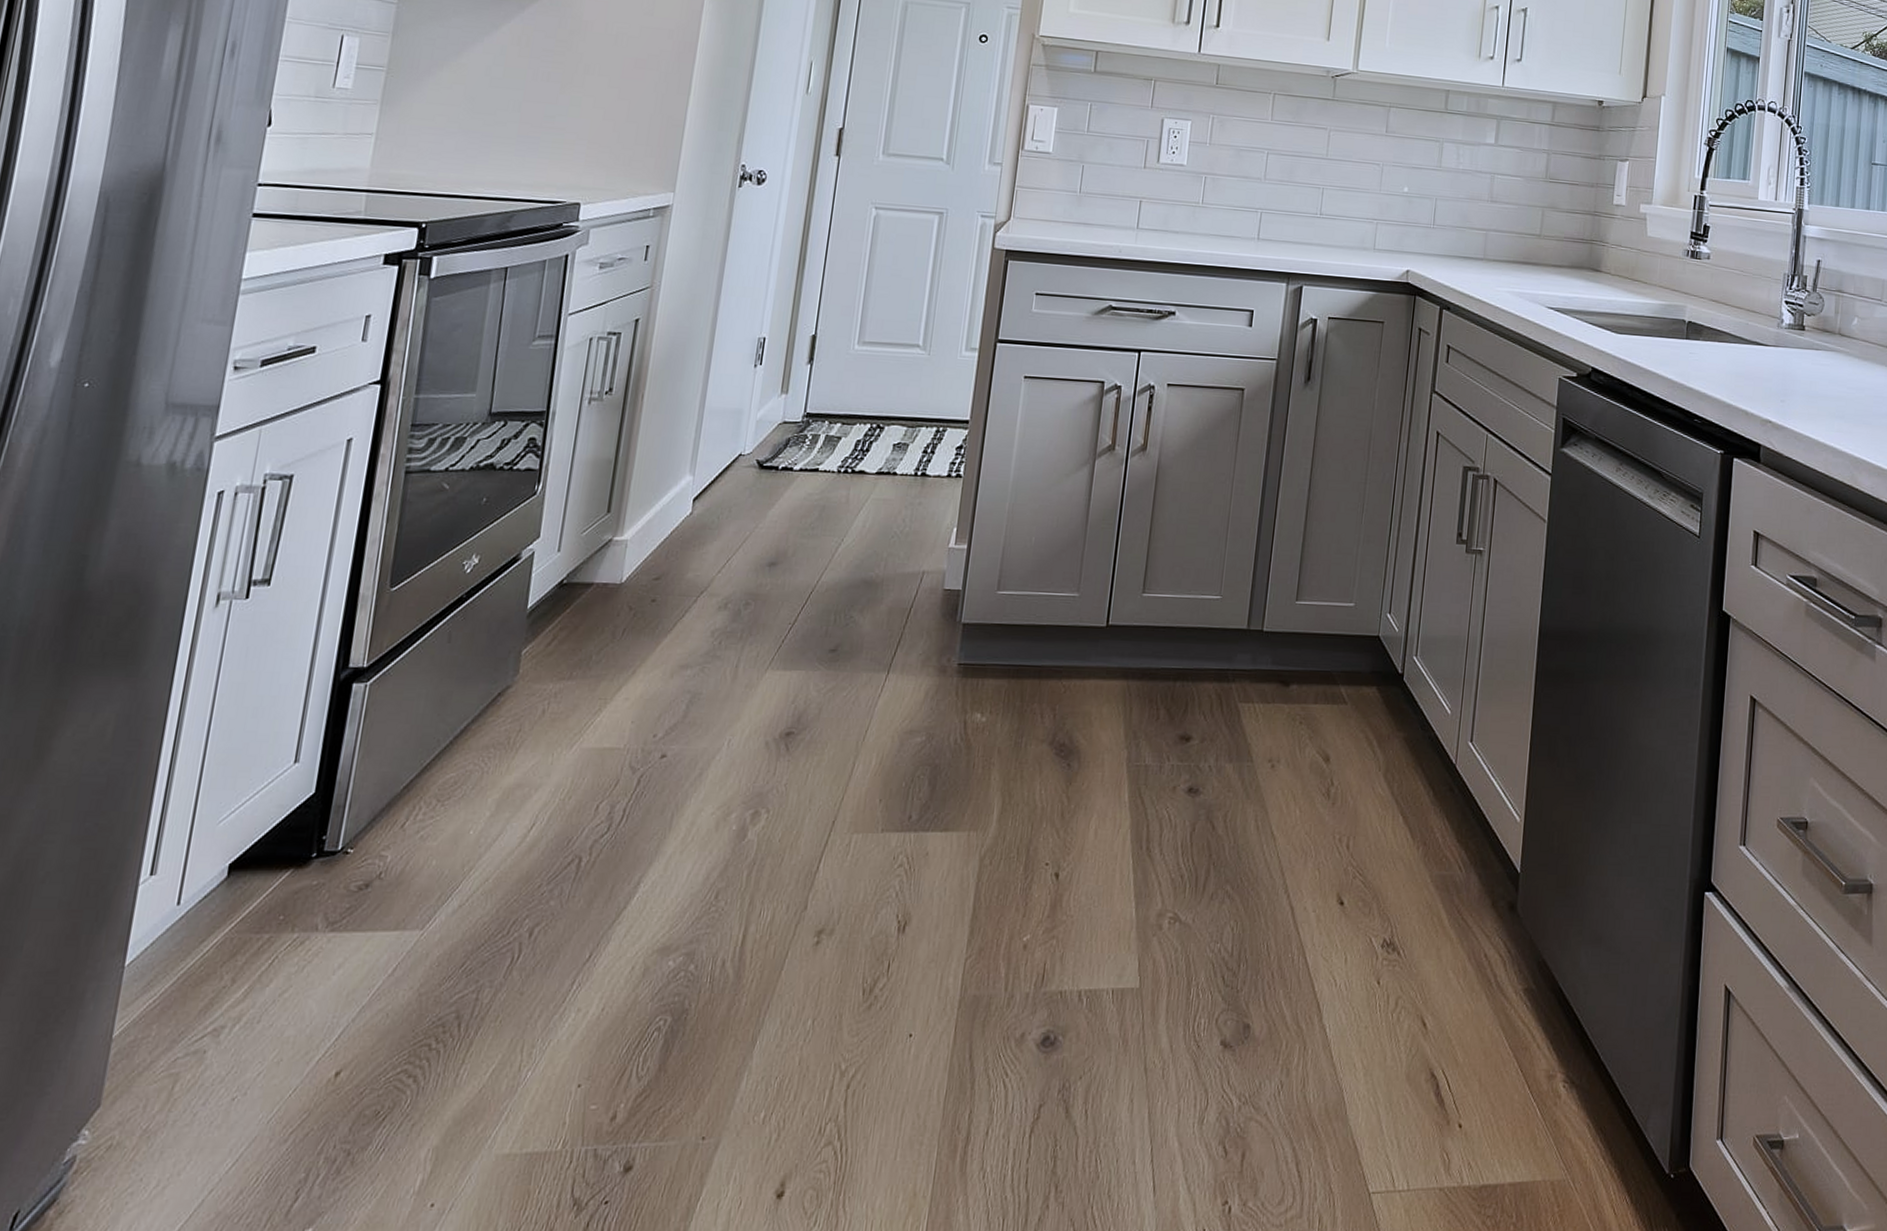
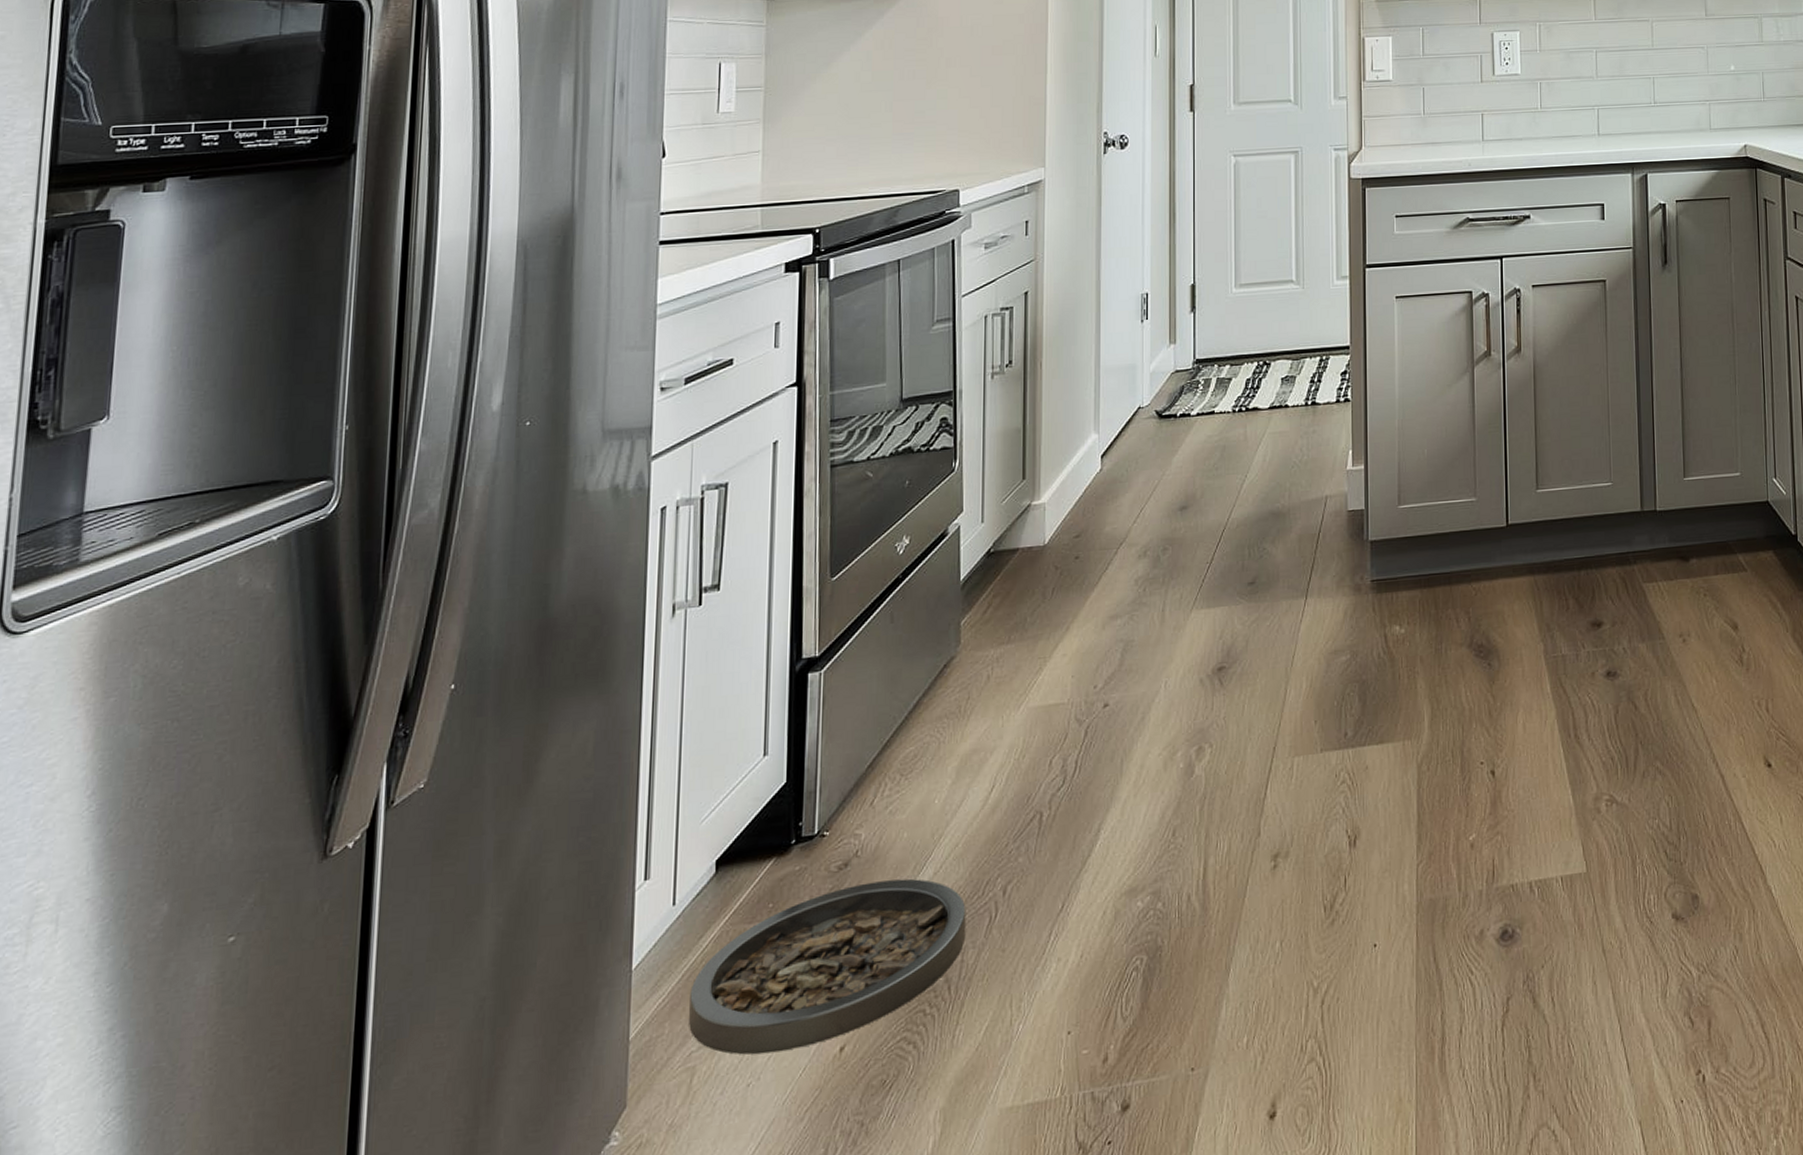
pet bowl: none [177,907,489,1069] -> present [689,878,966,1055]

